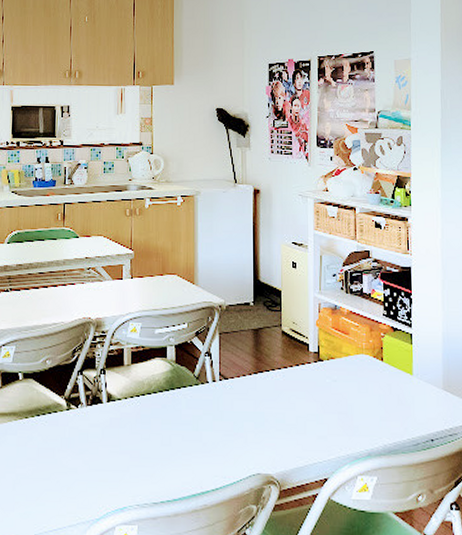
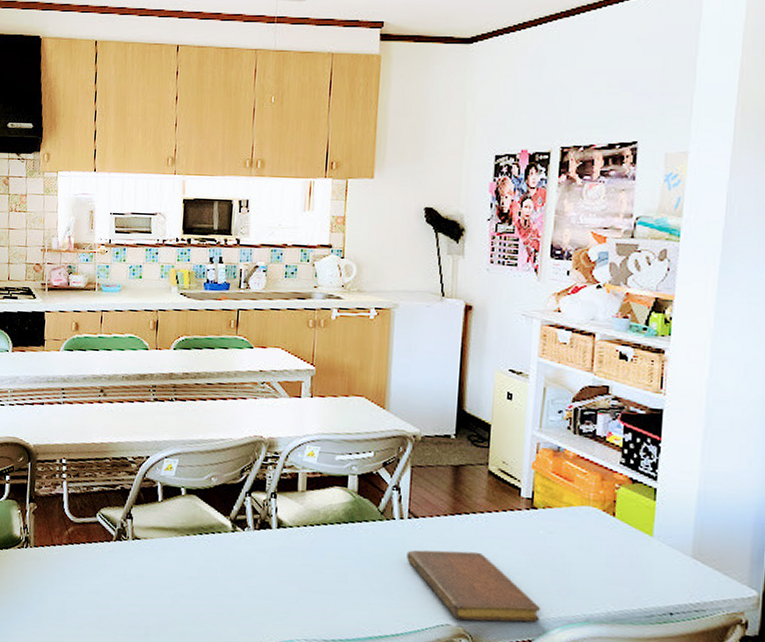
notebook: none [220,404,332,468] -> present [407,550,540,622]

